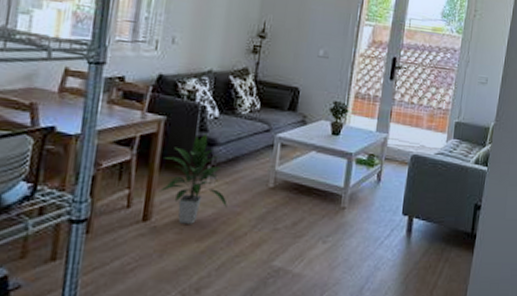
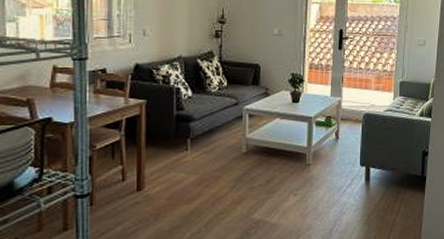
indoor plant: present [158,133,228,224] -> none [147,112,208,190]

